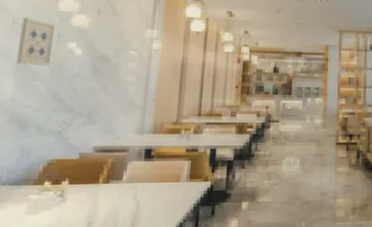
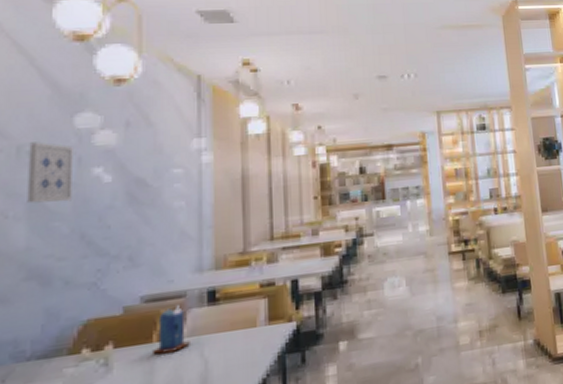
candle: none [97,157,128,194] -> present [151,305,190,355]

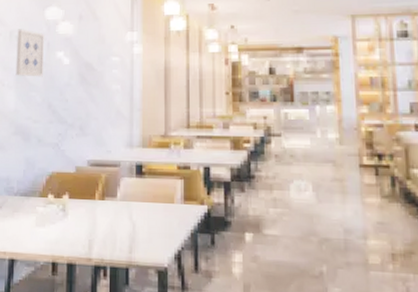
candle: present [151,305,190,355] -> none [94,173,122,212]

